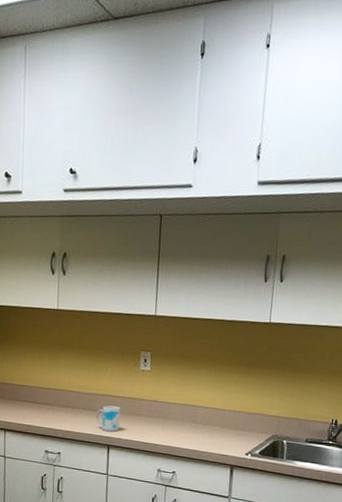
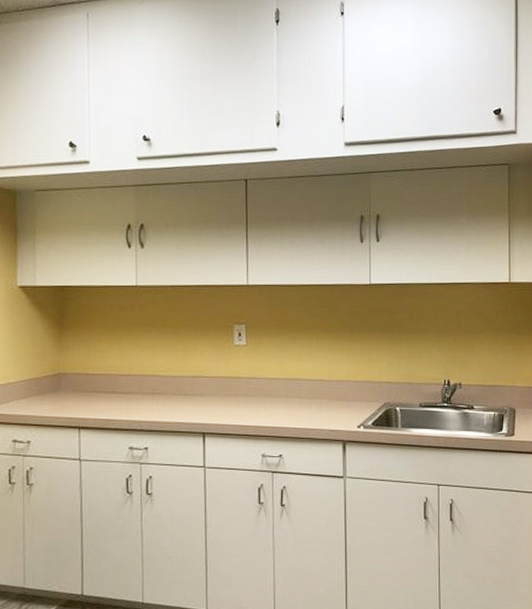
mug: present [96,405,121,432] -> none [187,388,215,417]

